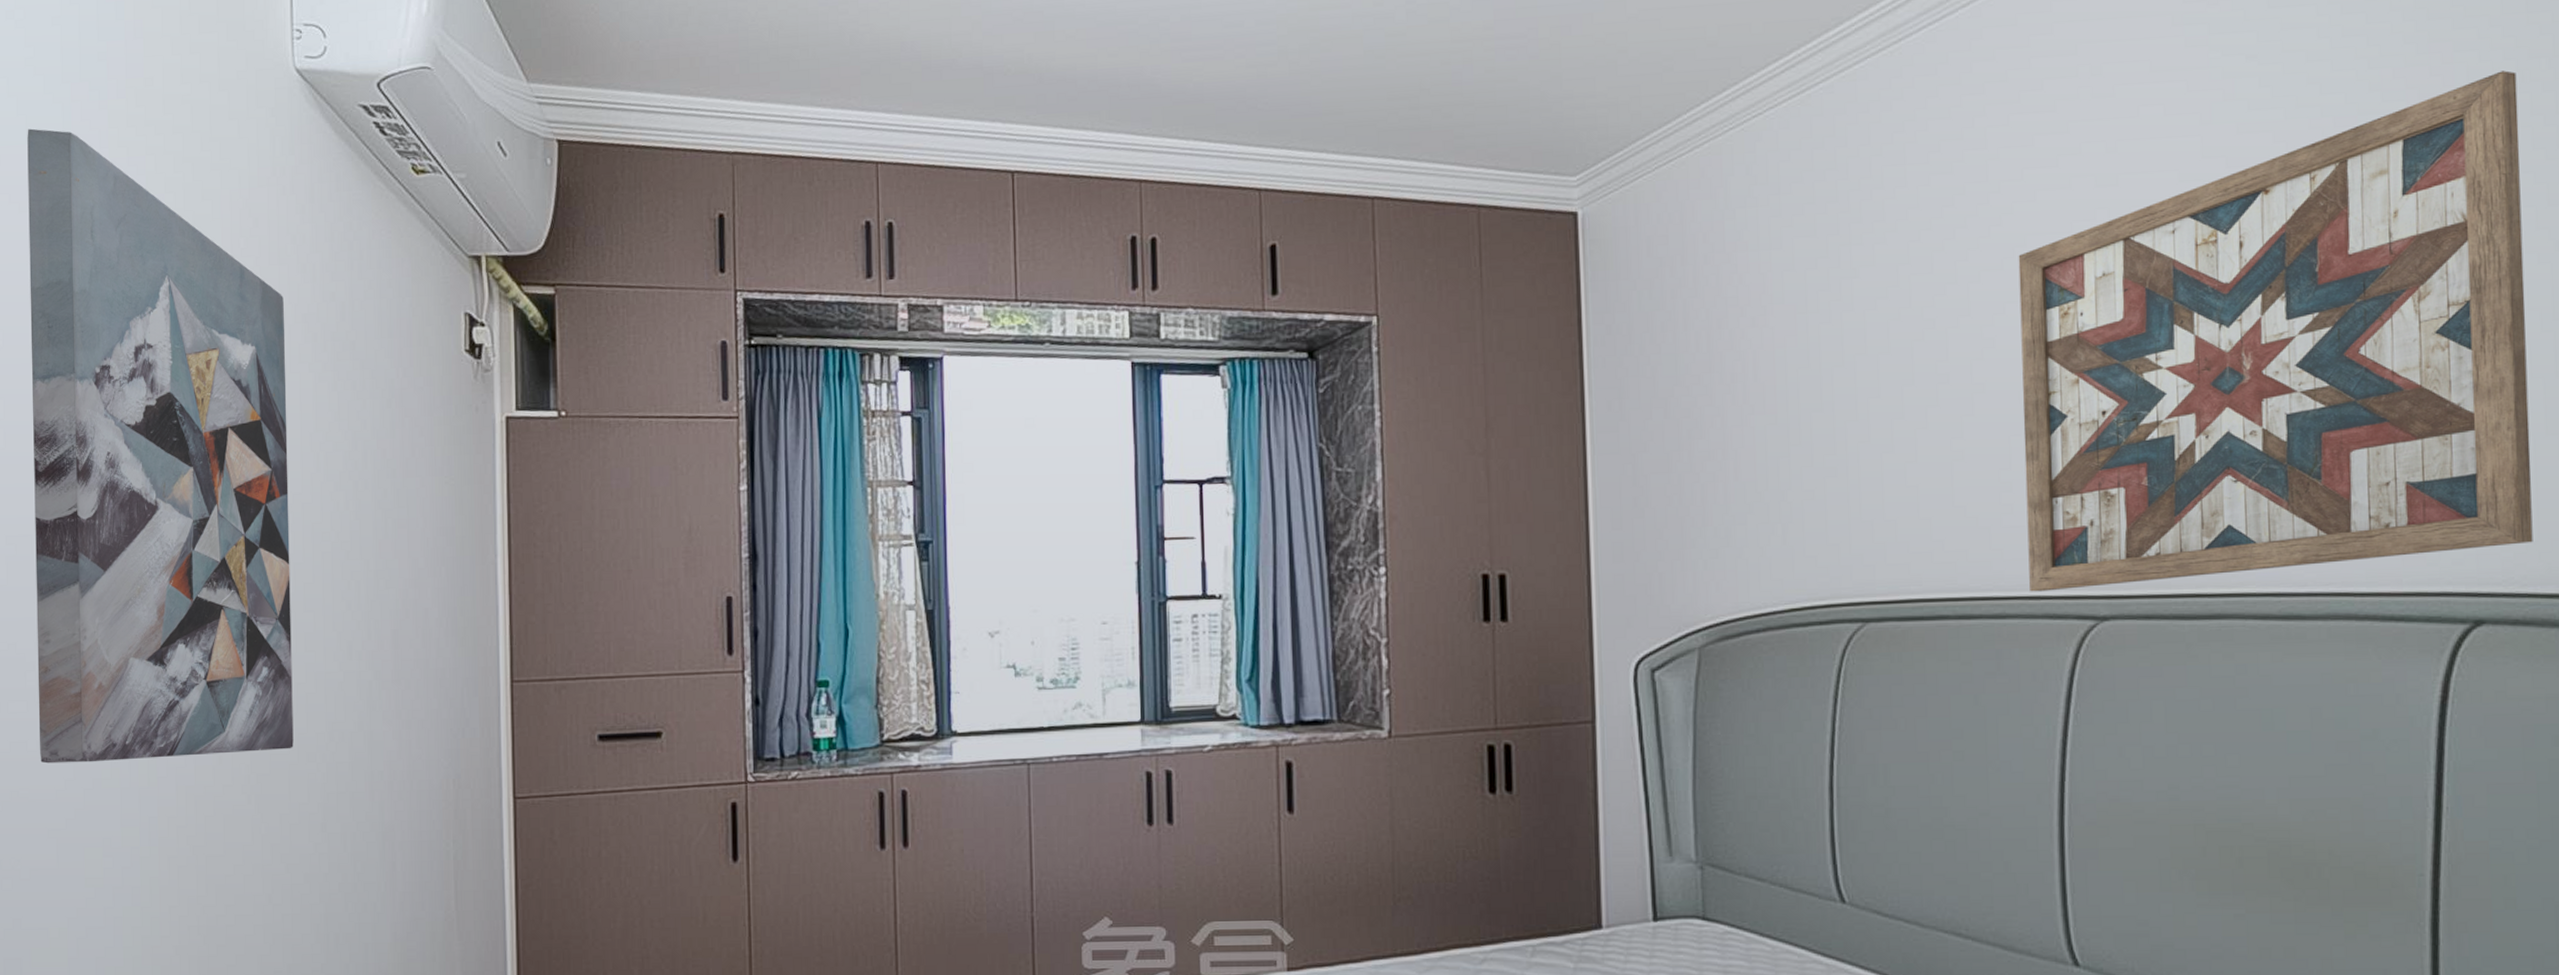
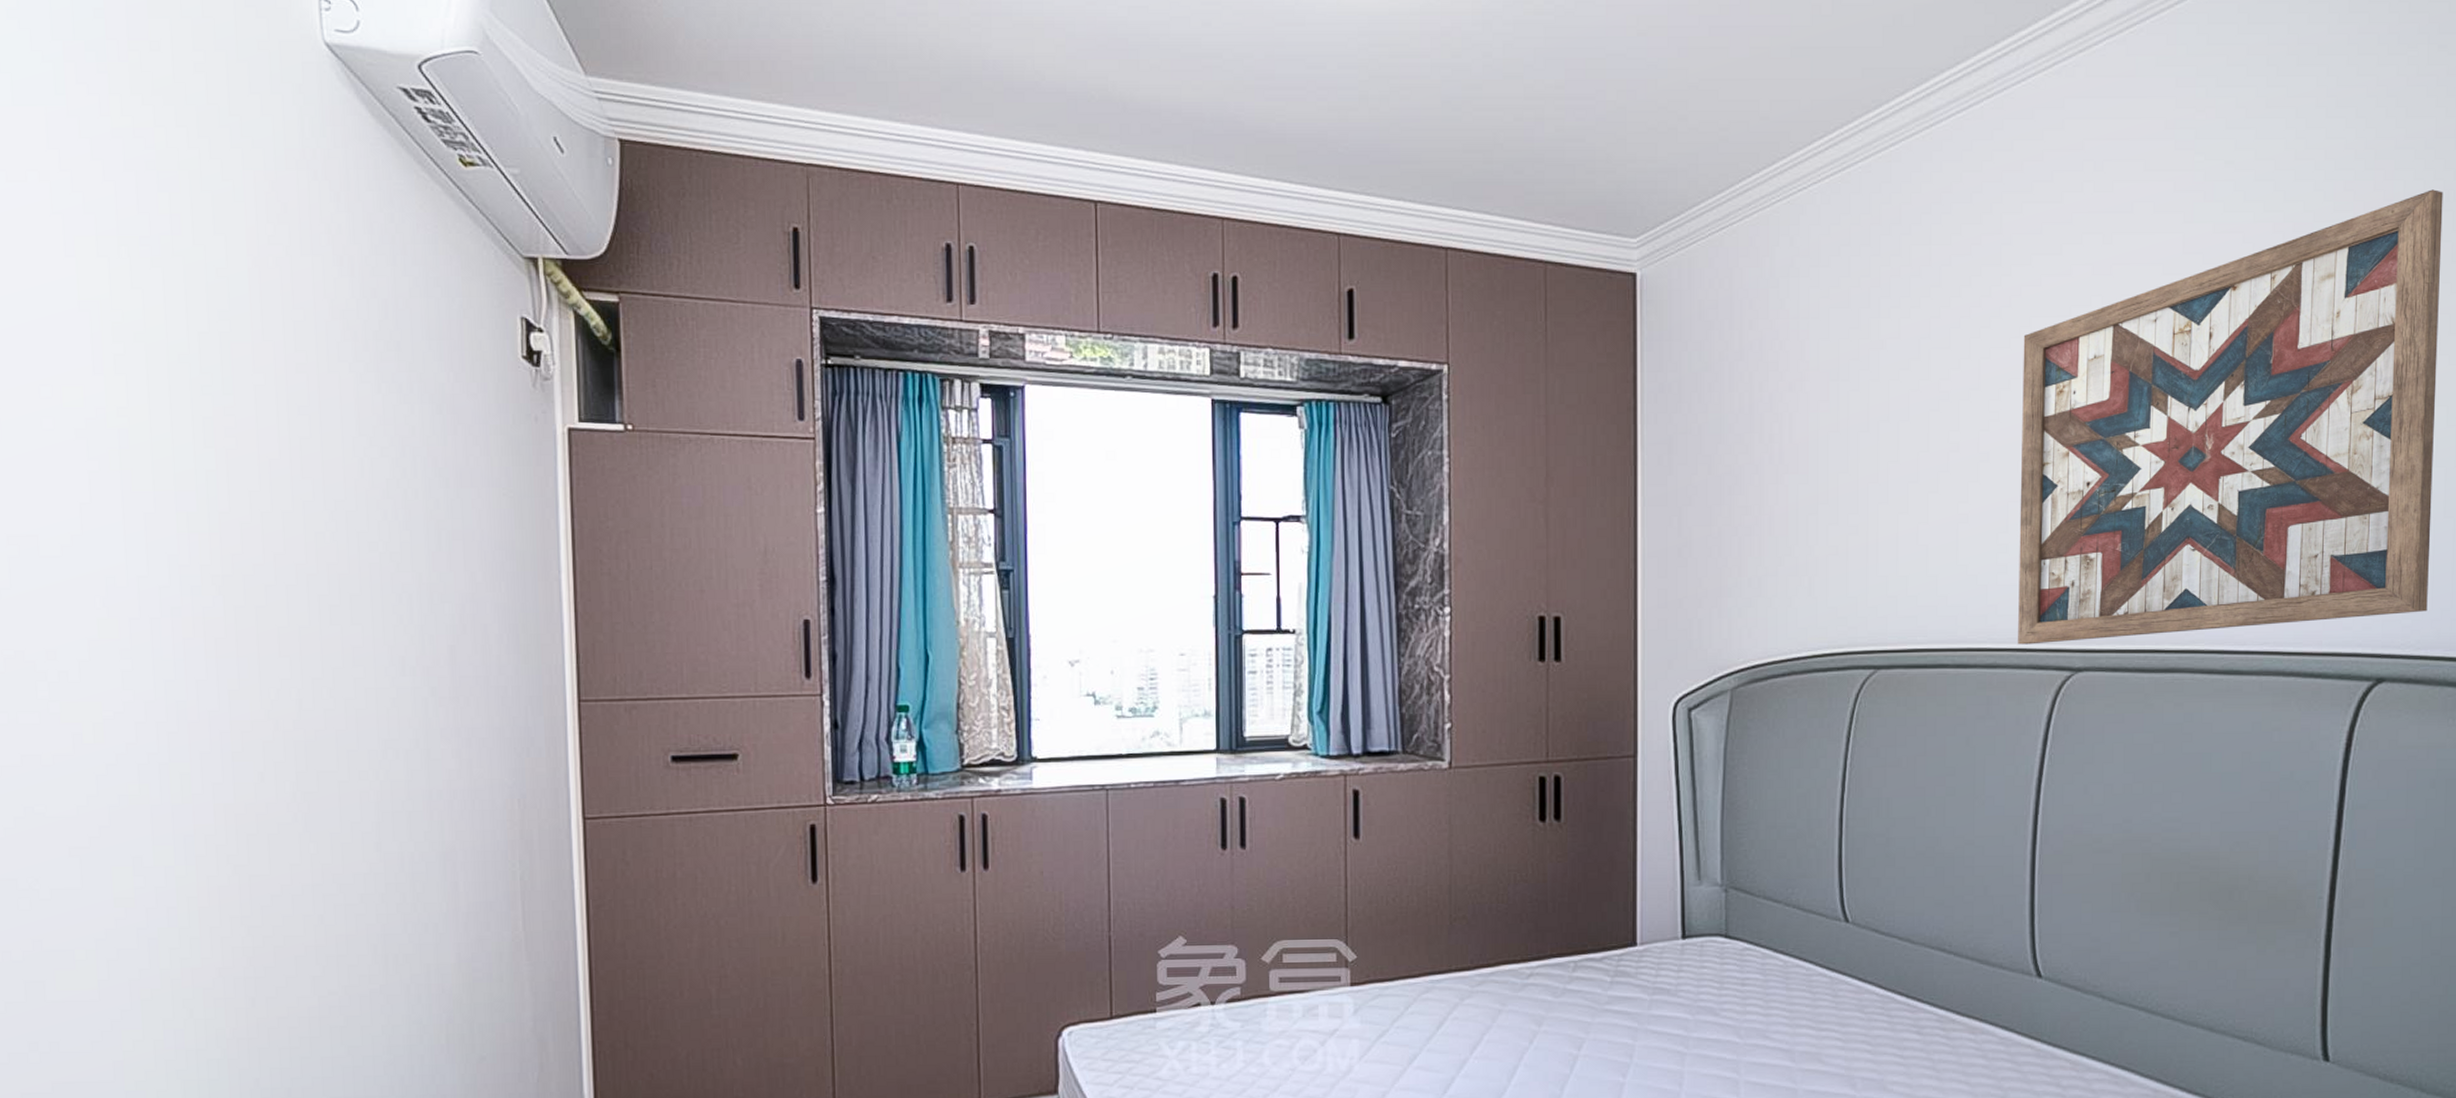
wall art: present [27,128,294,764] -> none [12,89,344,779]

